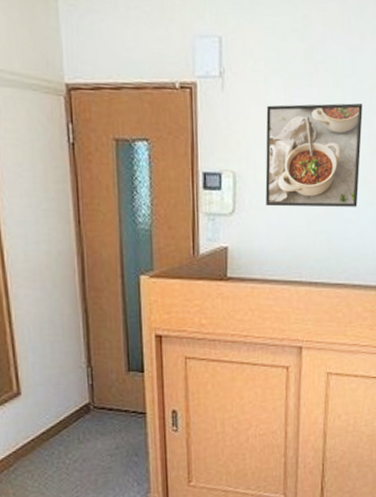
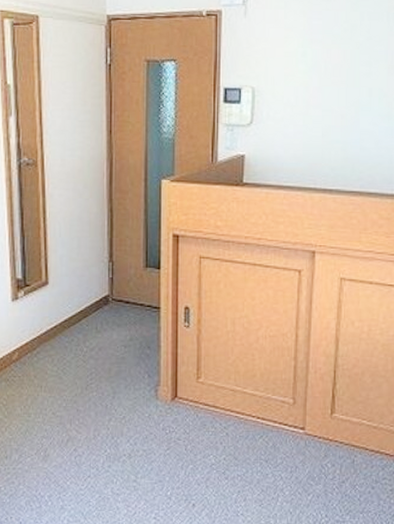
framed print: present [265,103,363,207] -> none [283,24,380,119]

